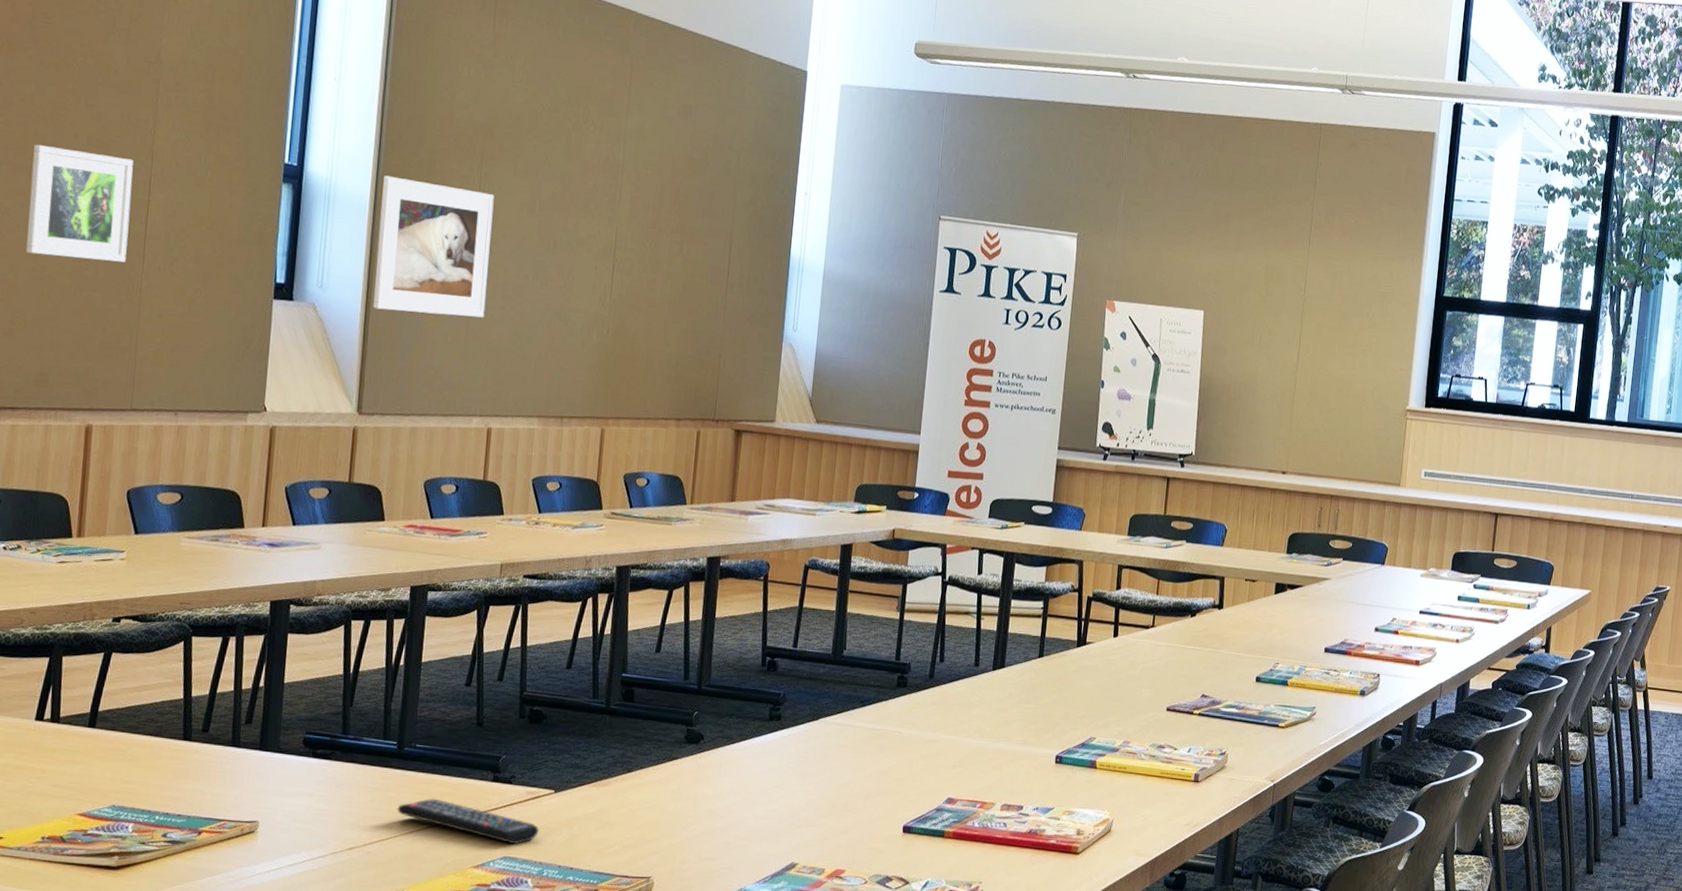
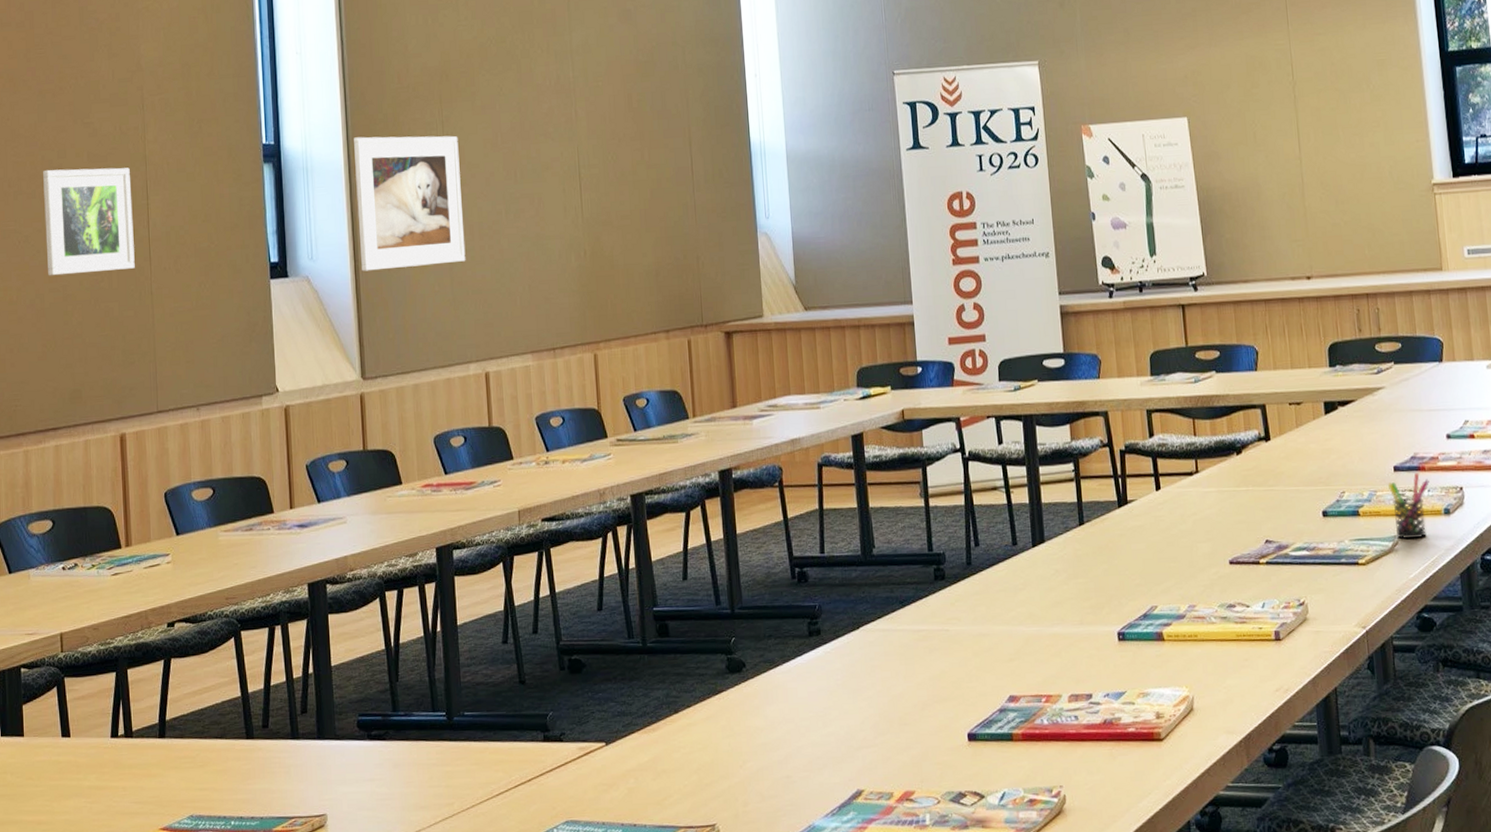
remote control: present [397,798,539,845] -> none [455,767,597,807]
pen holder: none [1315,656,1353,712] -> present [1387,473,1430,539]

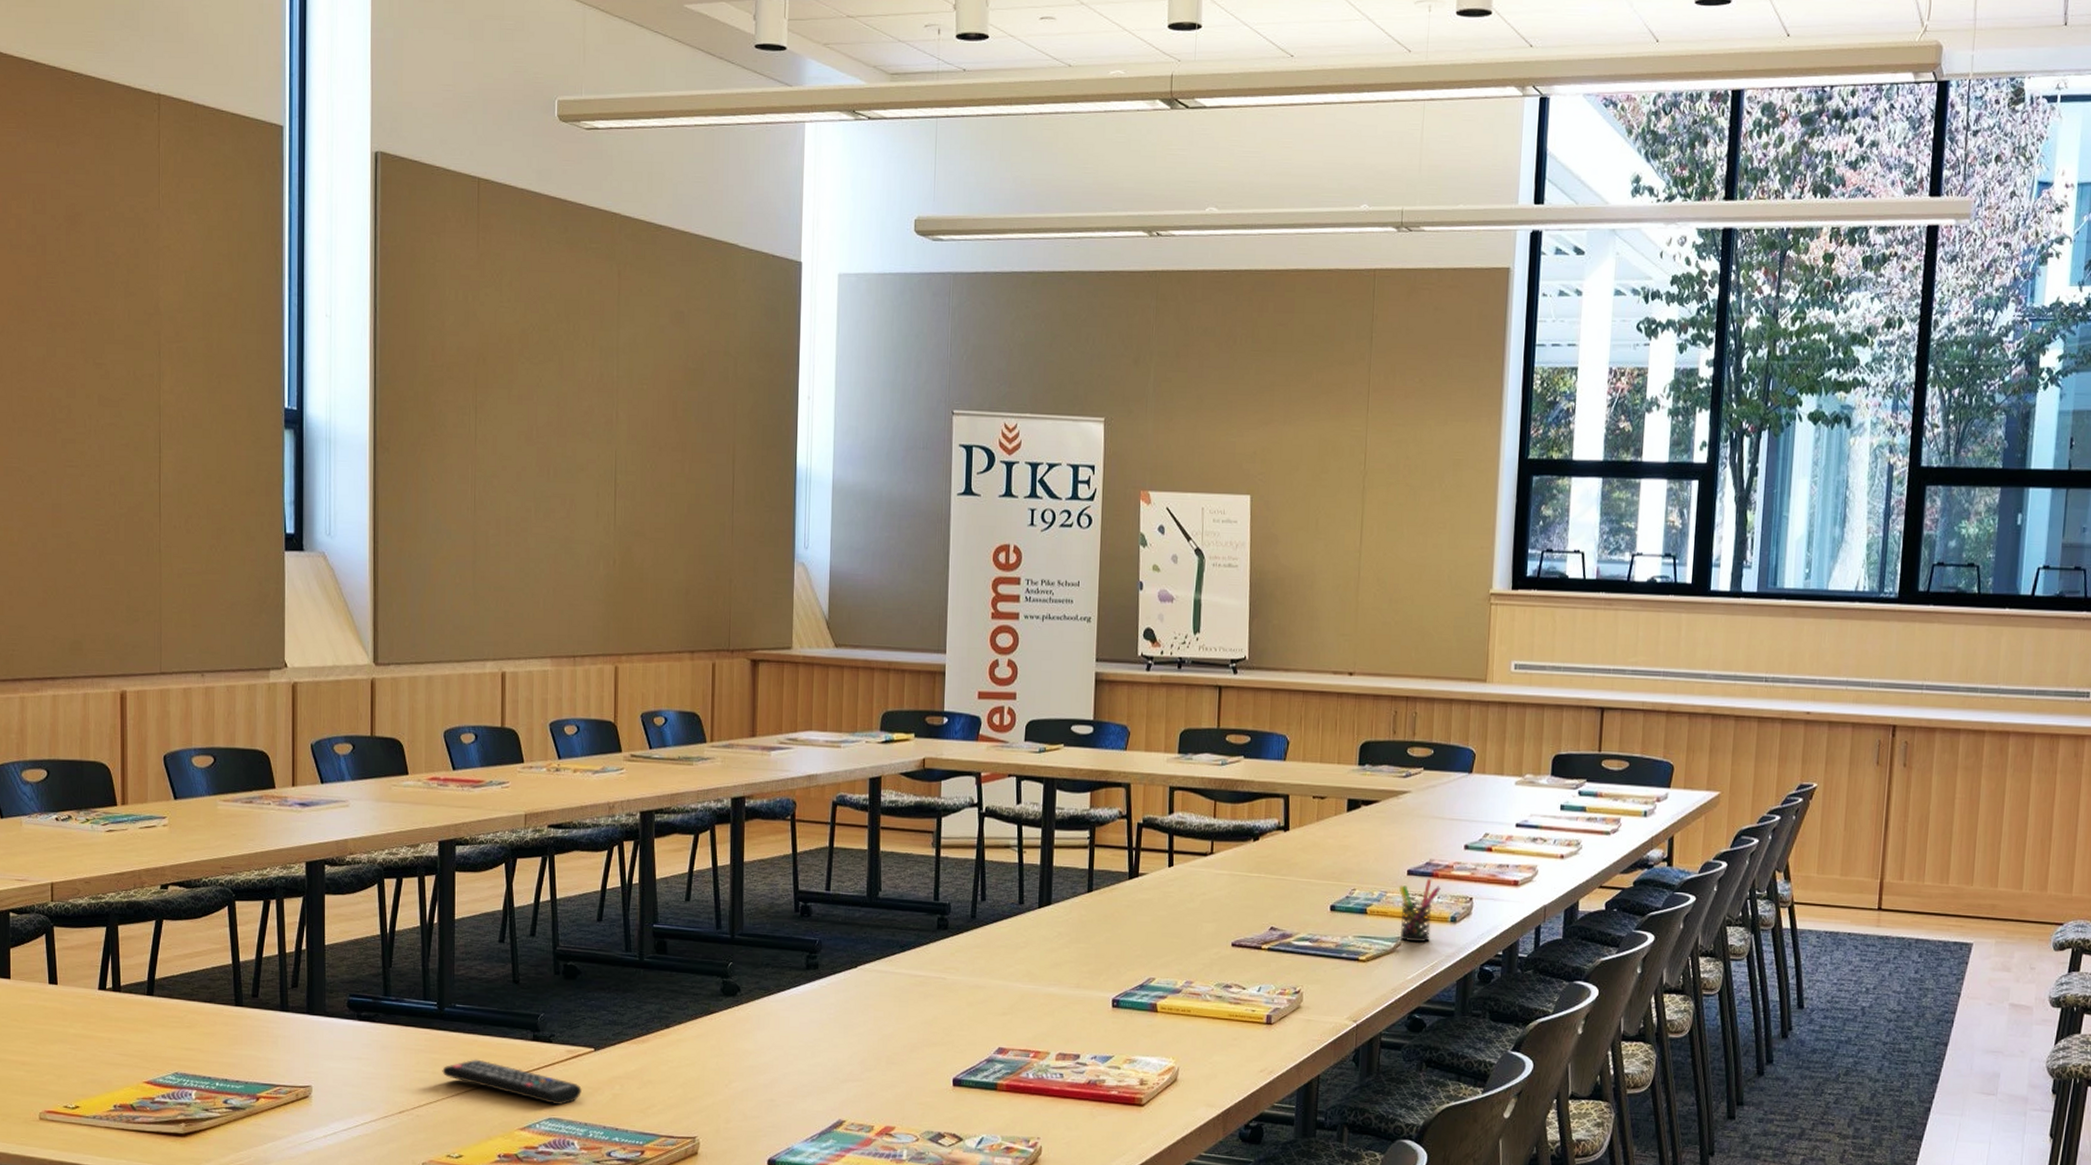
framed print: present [43,167,135,276] -> none [50,408,144,523]
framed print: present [354,135,466,272] -> none [380,413,491,556]
remote control: none [455,767,597,807] -> present [442,1059,582,1106]

